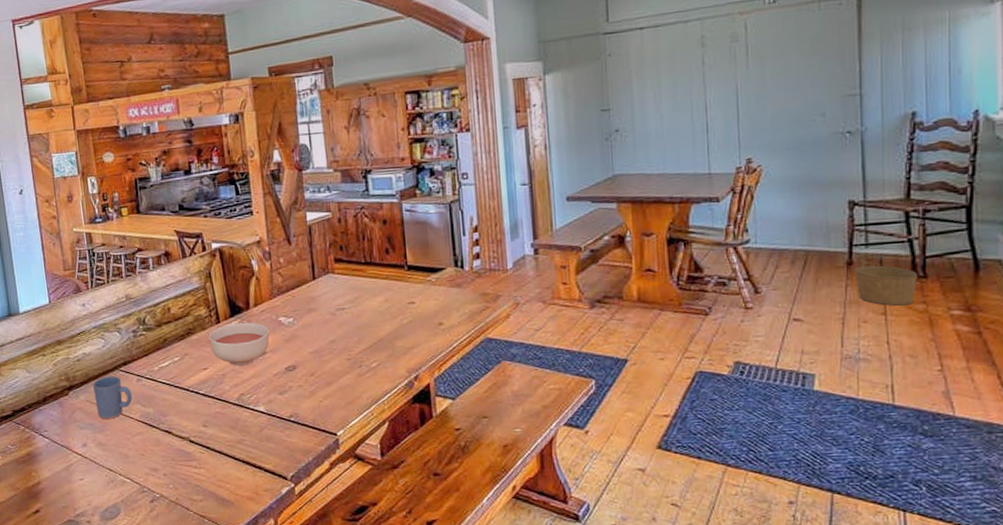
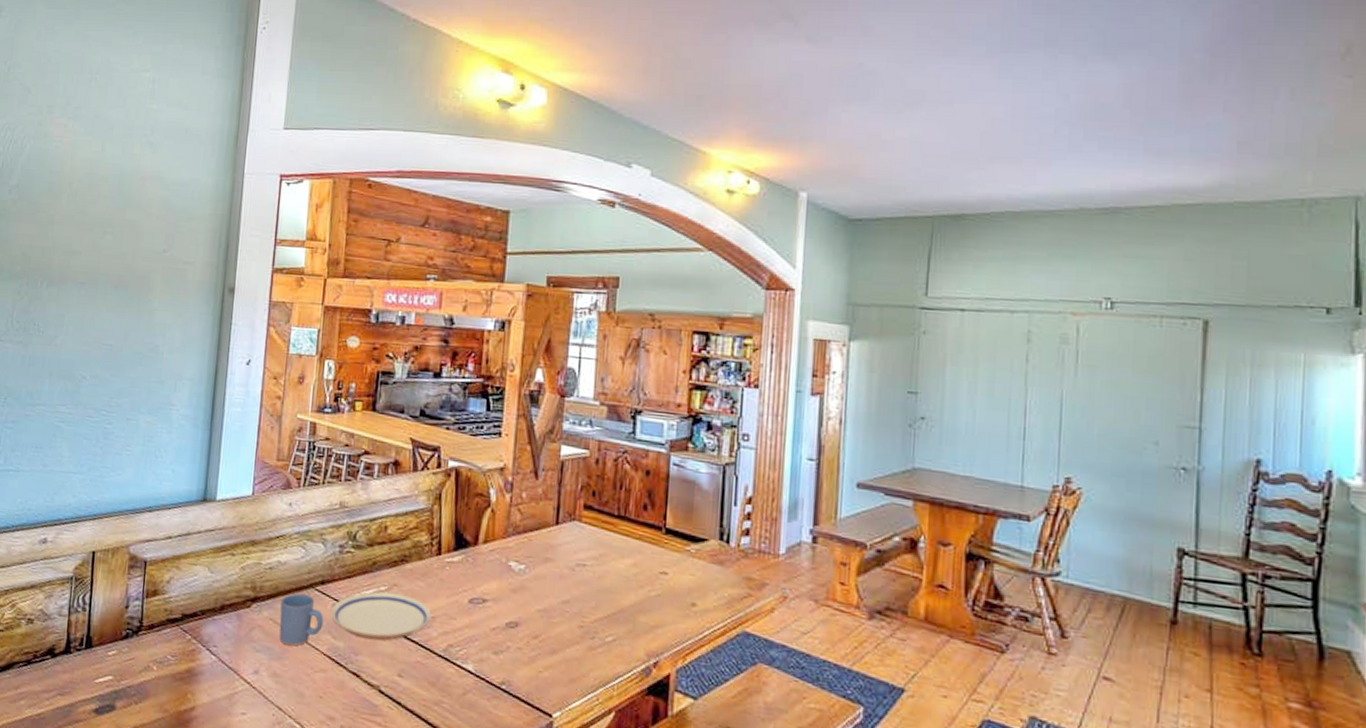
plate: none [137,361,222,402] -> present [331,591,432,641]
bowl: present [208,322,270,366] -> none [424,558,496,612]
basket: present [855,261,917,306] -> none [1179,623,1251,686]

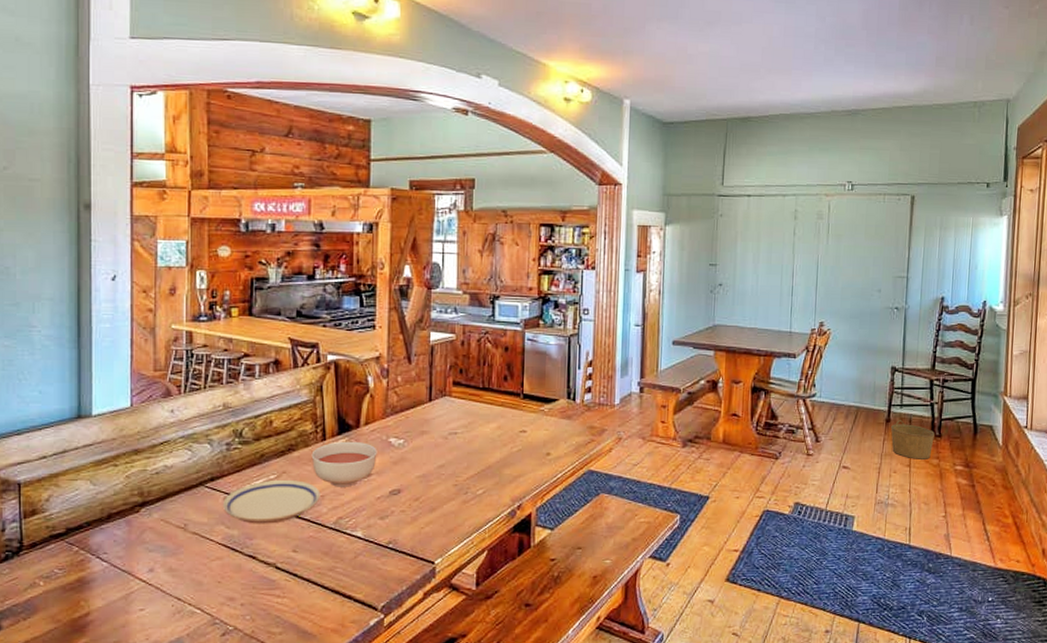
mug: present [279,593,324,647] -> none [171,493,216,541]
bowl: none [424,558,496,612] -> present [311,441,377,487]
basket: none [1179,623,1251,686] -> present [891,420,935,459]

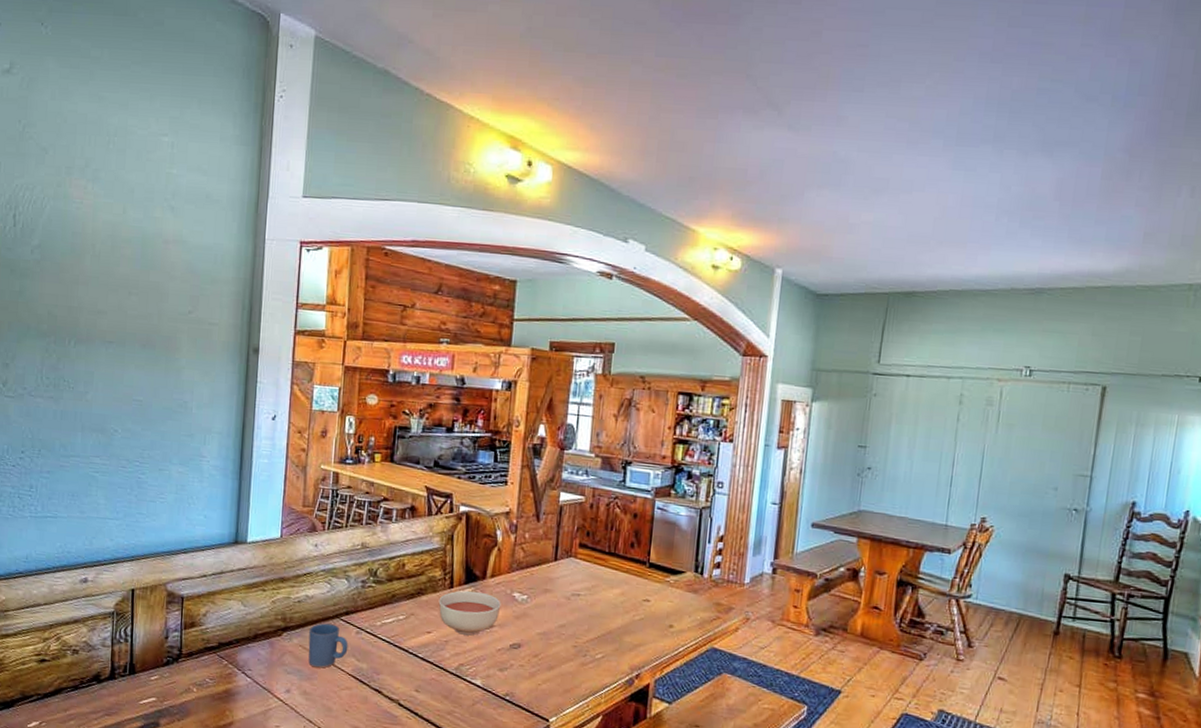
mug: none [171,493,216,541] -> present [308,623,348,669]
plate: present [223,480,321,524] -> none [355,620,445,662]
basket: present [891,420,935,459] -> none [1059,634,1114,682]

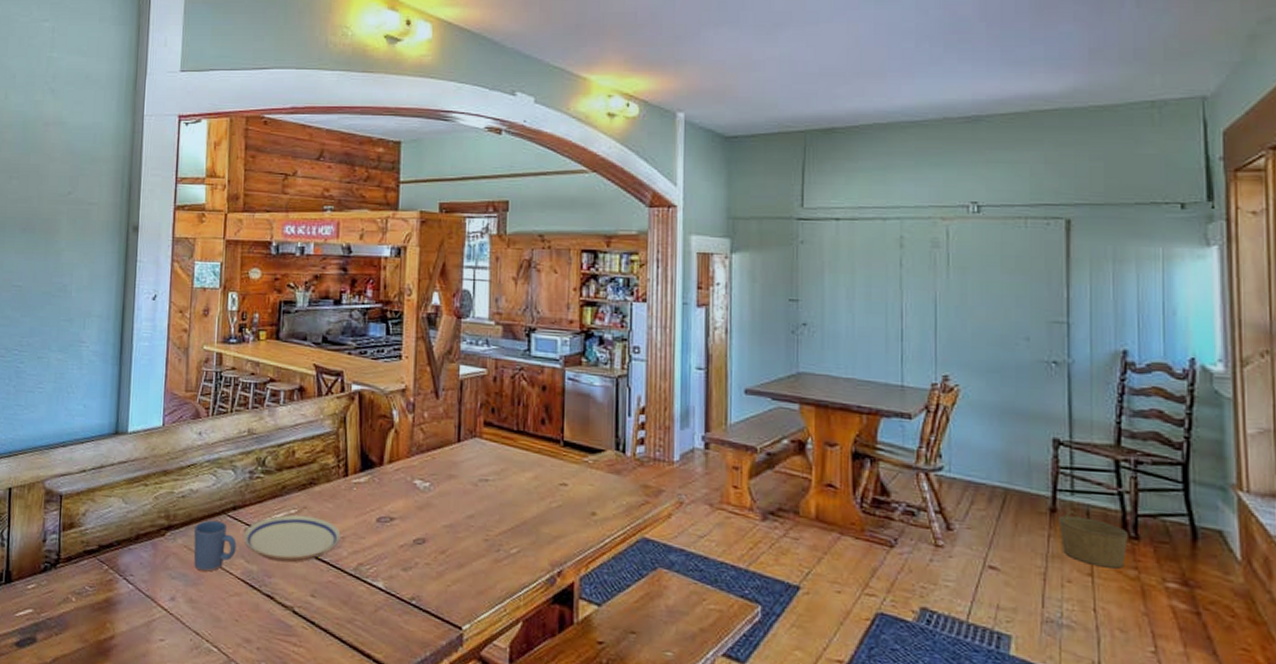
plate: none [355,620,445,662] -> present [244,515,341,563]
bowl: present [438,590,501,636] -> none [332,479,401,531]
basket: none [1059,634,1114,682] -> present [1059,511,1128,569]

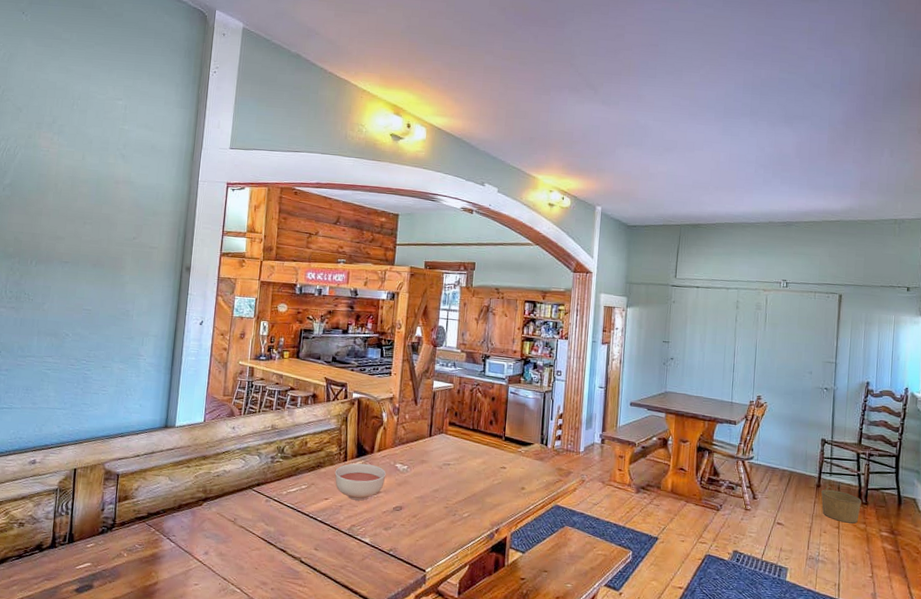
mug: present [193,520,237,572] -> none [224,493,259,533]
plate: present [244,515,341,563] -> none [264,489,340,525]
bowl: none [332,479,401,531] -> present [334,463,386,501]

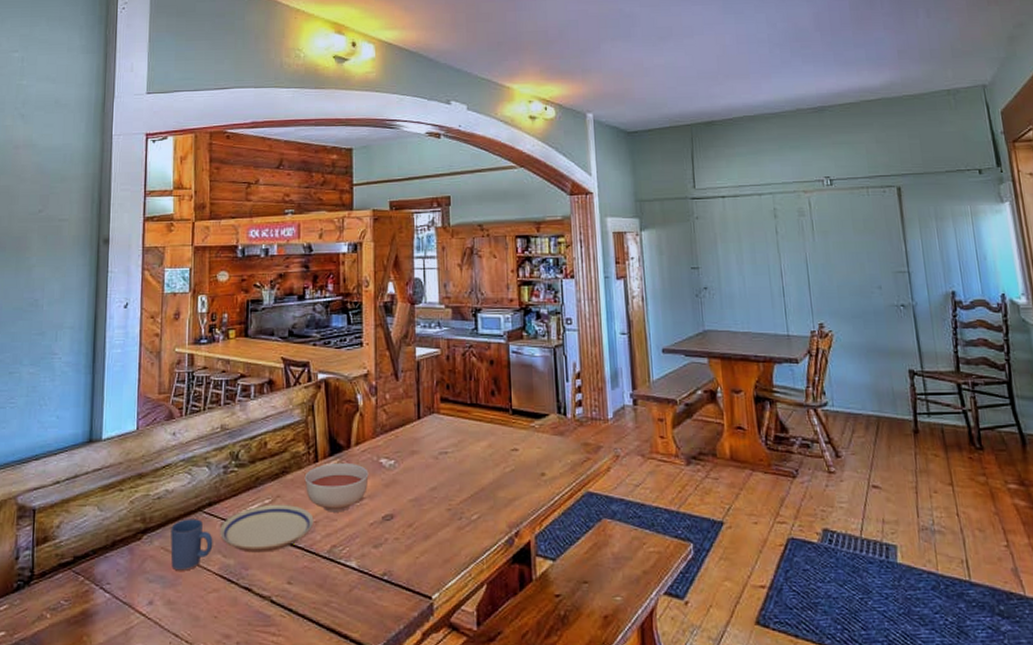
mug: none [224,493,259,533] -> present [170,519,213,571]
plate: none [264,489,340,525] -> present [220,505,314,553]
basket: present [821,486,862,524] -> none [921,431,976,477]

